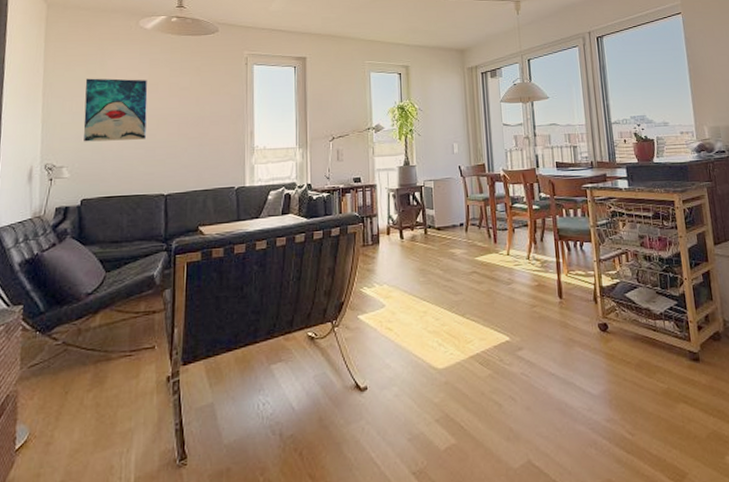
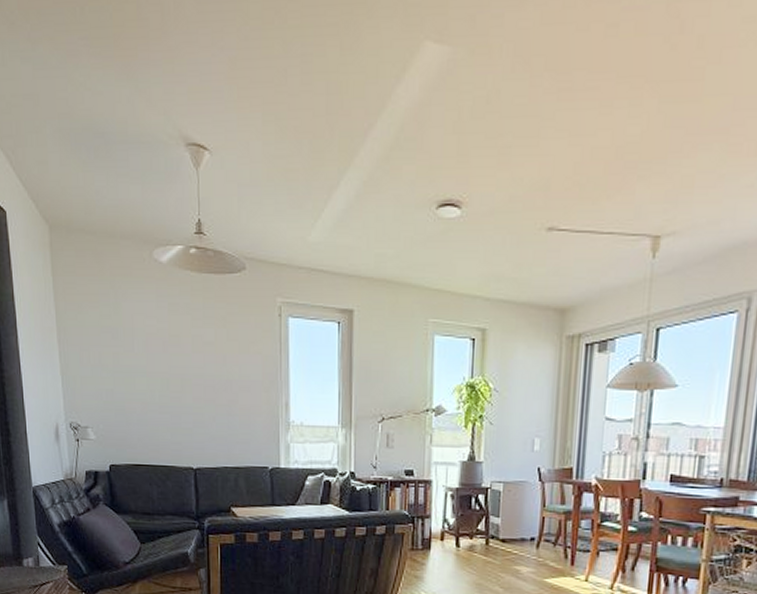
wall art: present [83,78,148,142] -> none [100,324,170,403]

